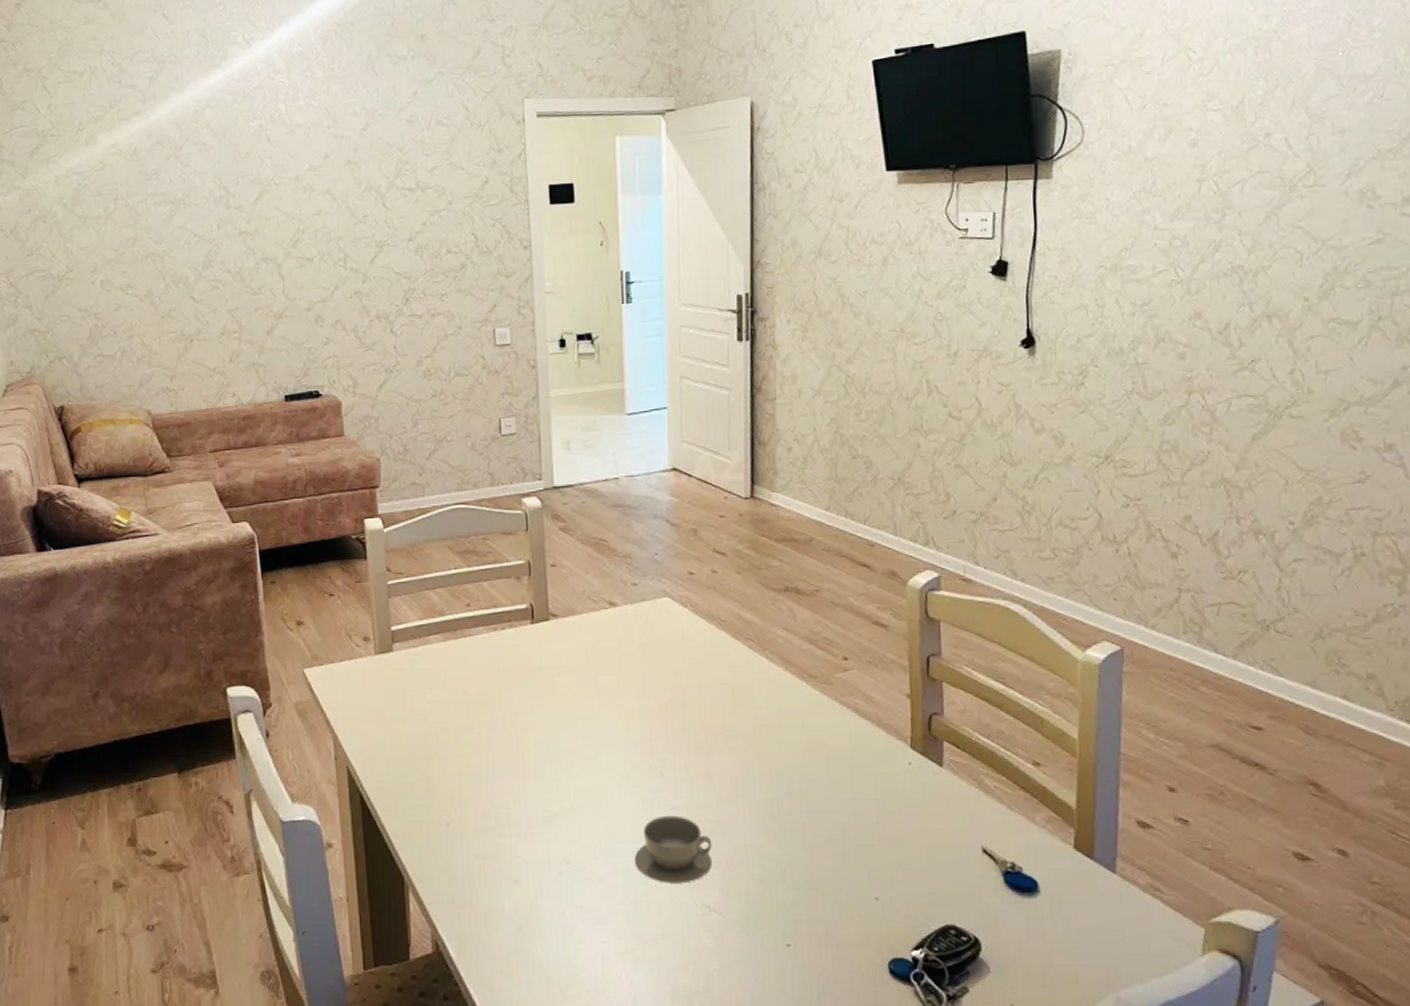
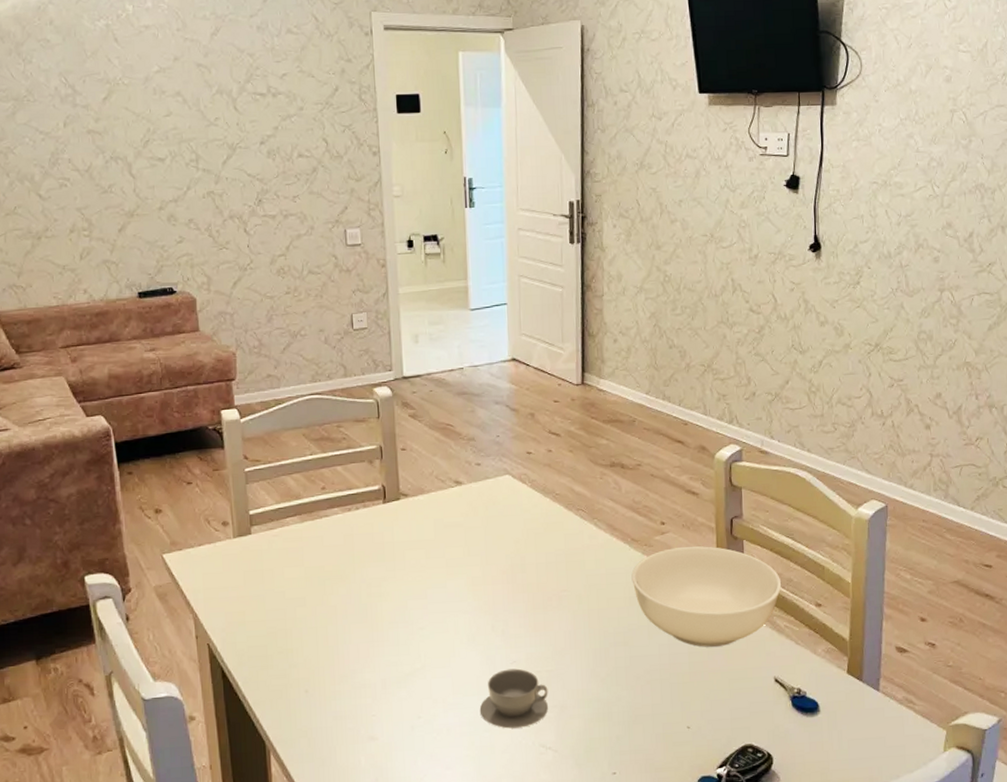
bowl: none [808,686,991,805] -> present [631,546,782,647]

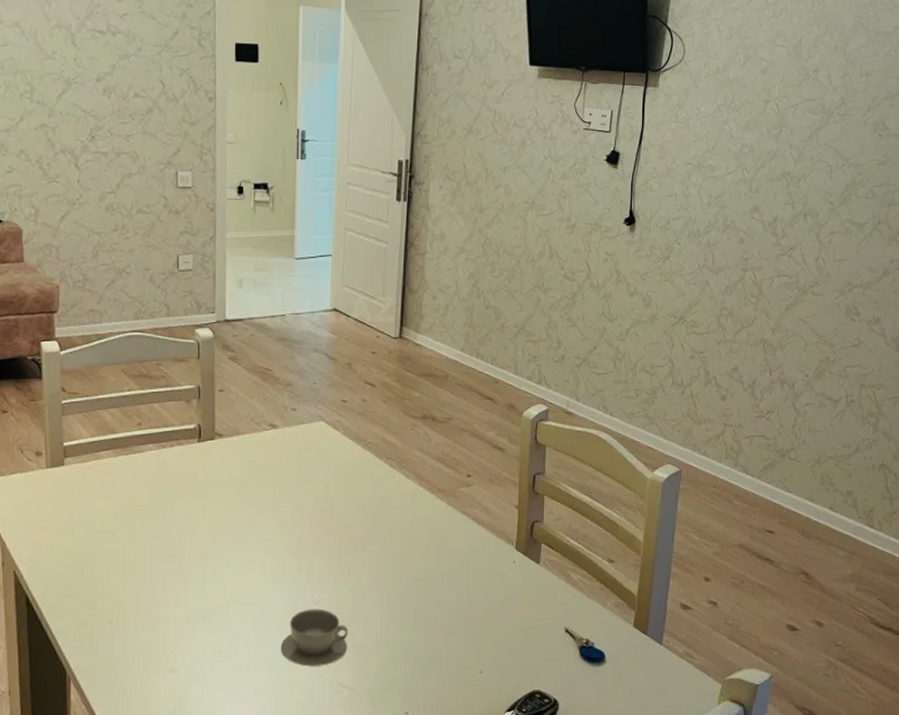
bowl: present [631,546,782,647] -> none [435,499,578,596]

